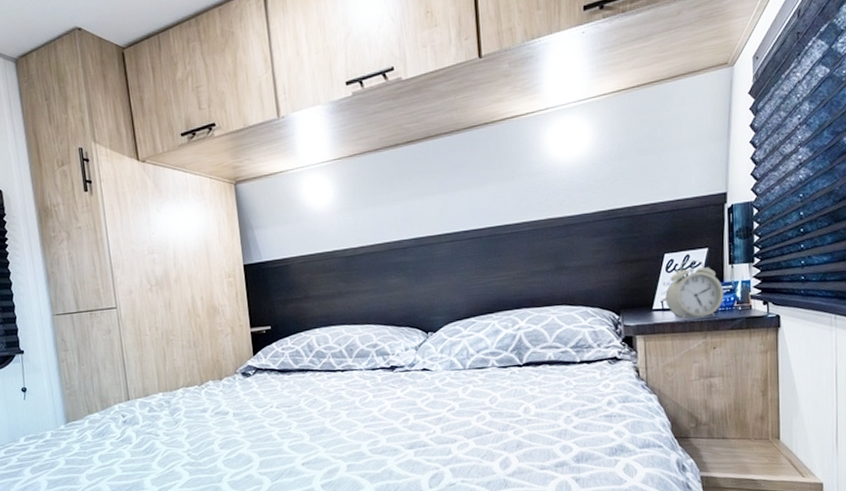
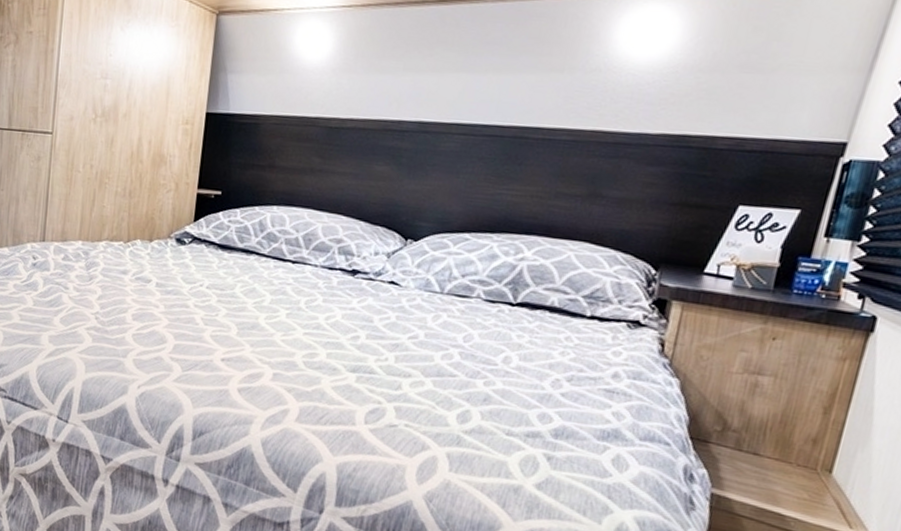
alarm clock: present [665,259,724,320] -> none [723,220,808,300]

